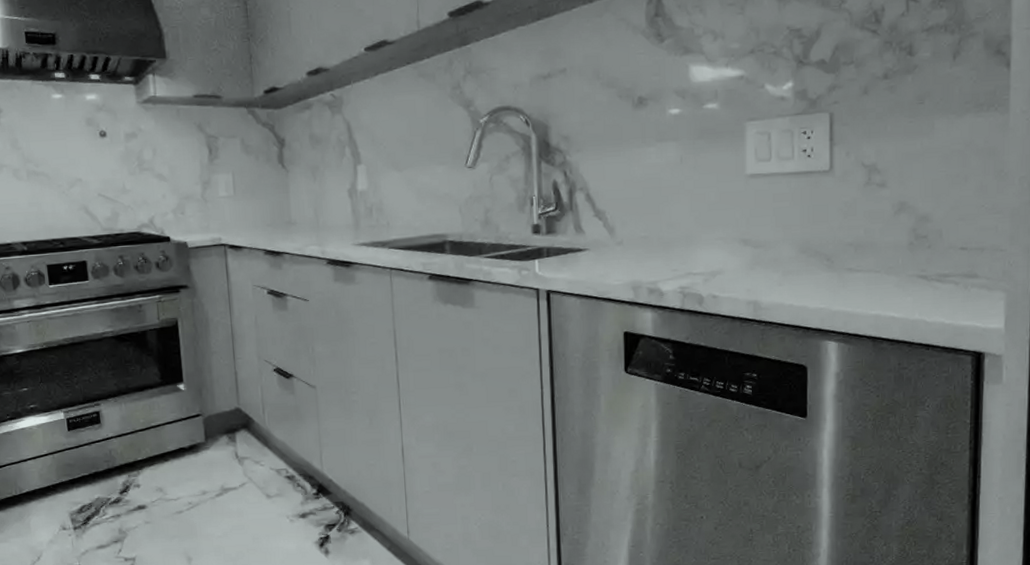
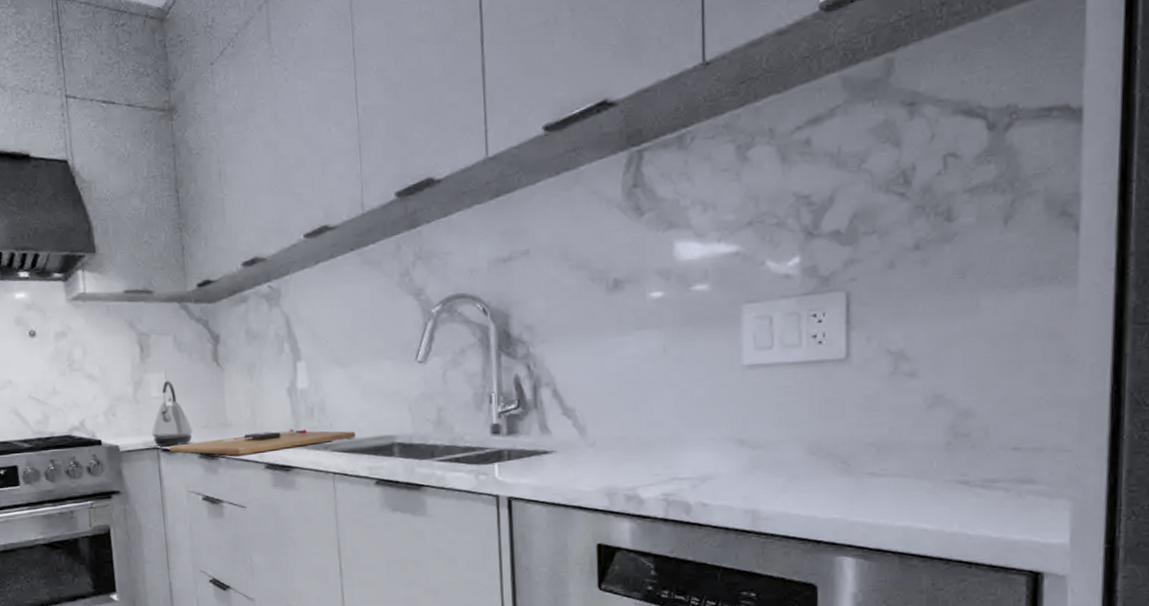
kettle: none [219,180,259,243] -> present [152,380,193,446]
cutting board: none [235,227,411,252] -> present [169,429,356,456]

